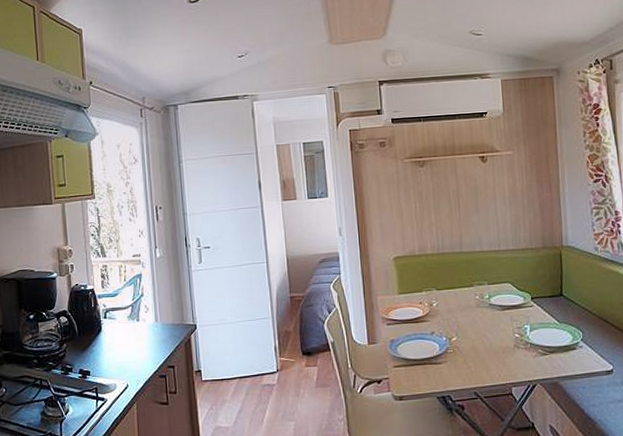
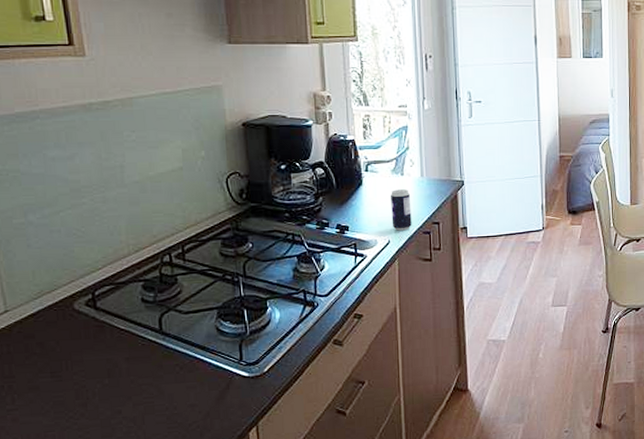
beverage can: none [128,334,148,375] -> present [391,189,412,231]

